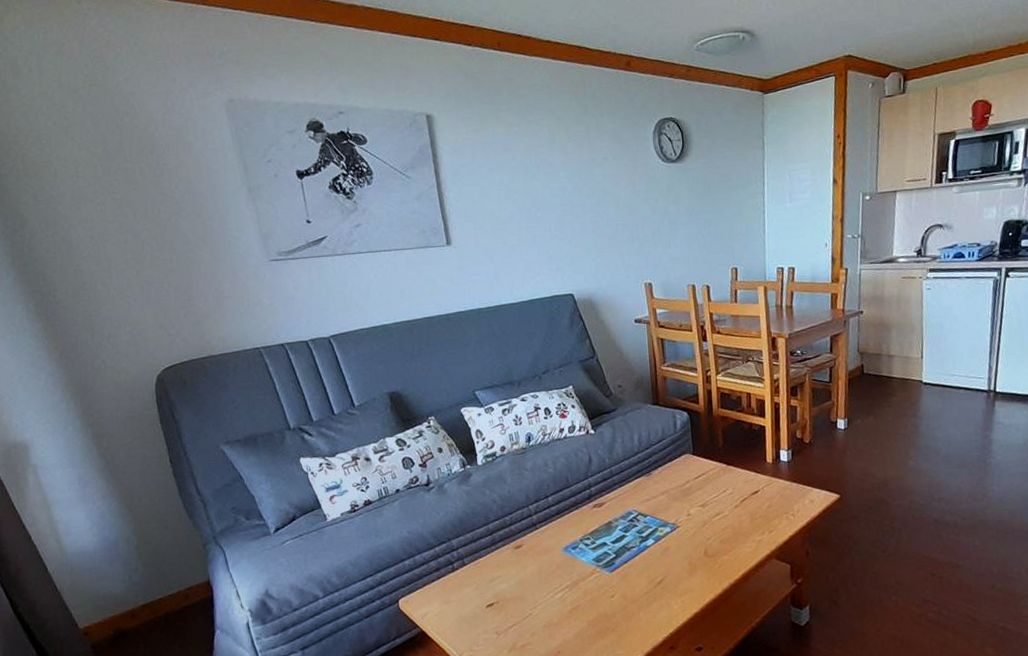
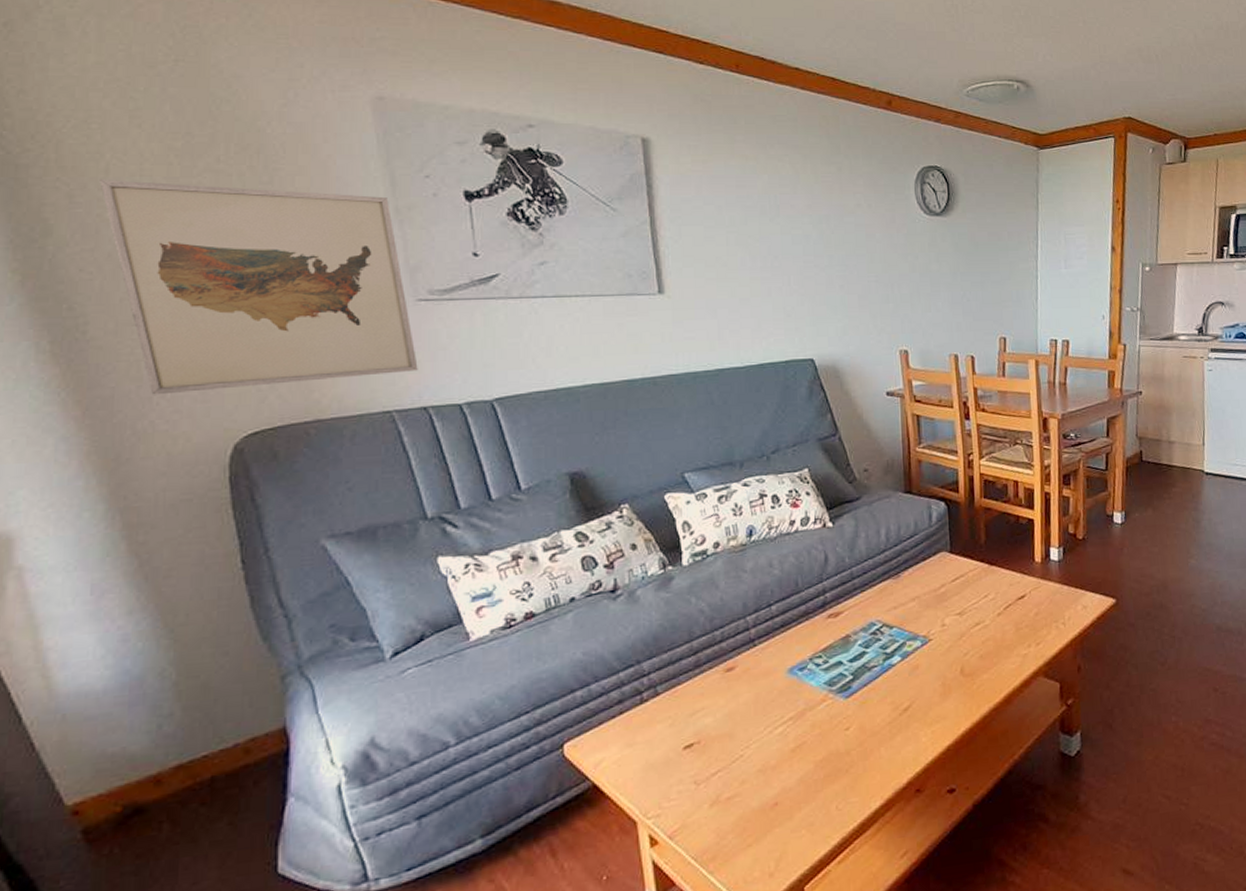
wall art: none [52,180,275,341] -> present [99,180,418,395]

